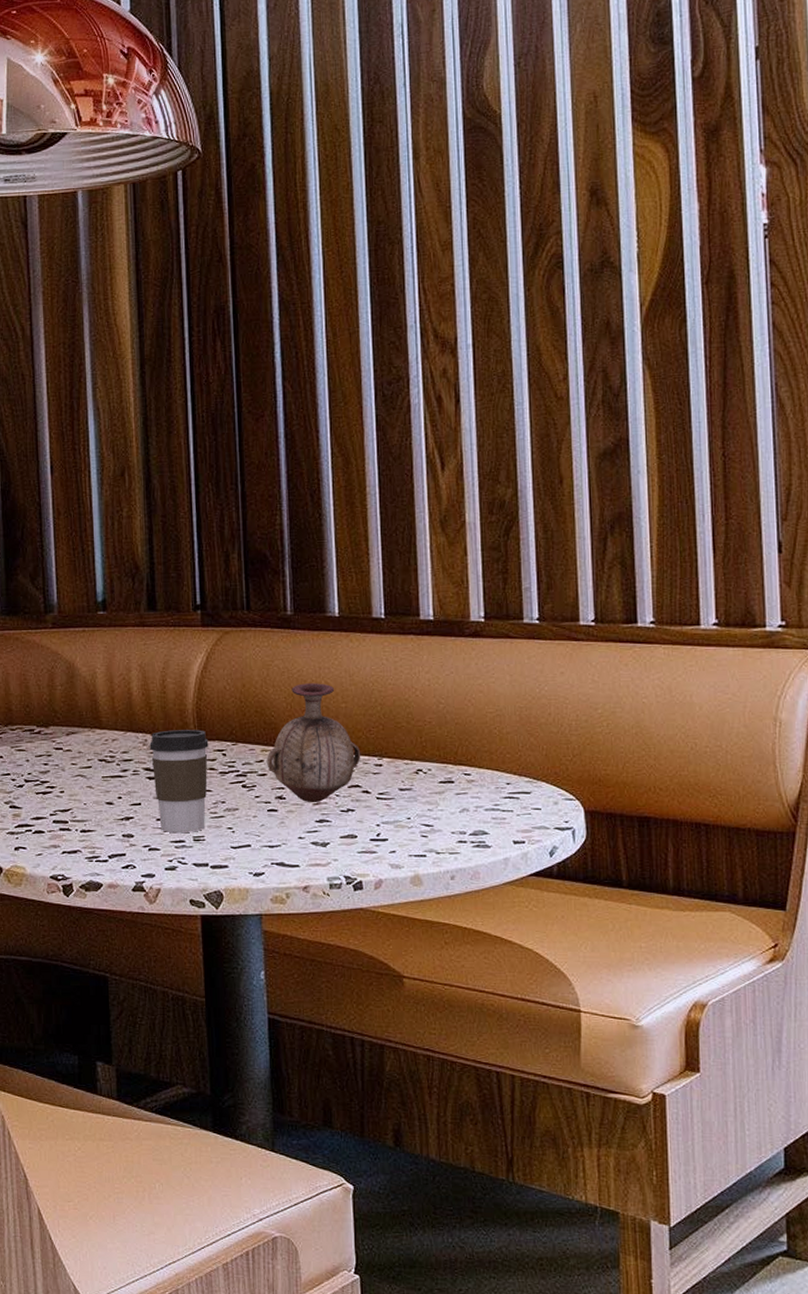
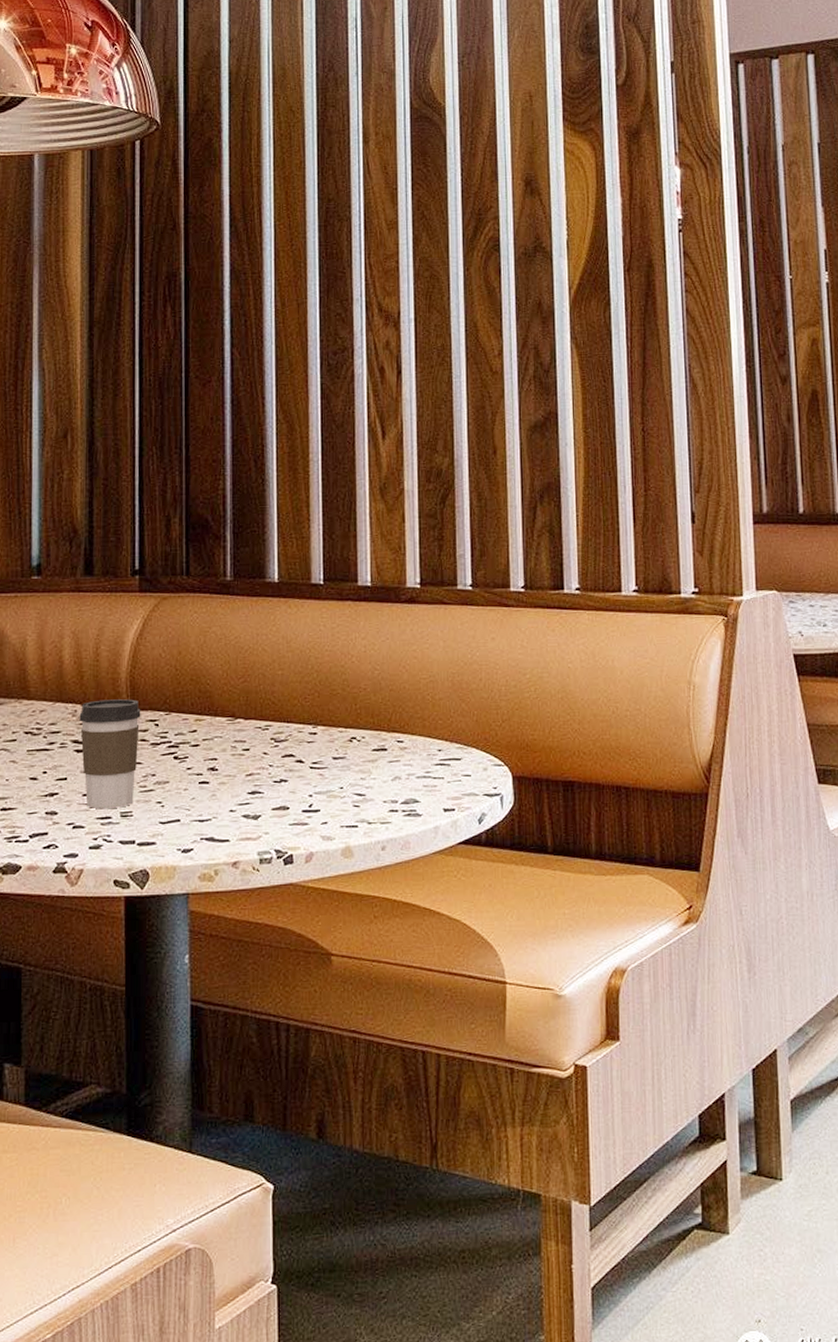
vase: present [267,683,361,803] -> none [200,650,296,774]

